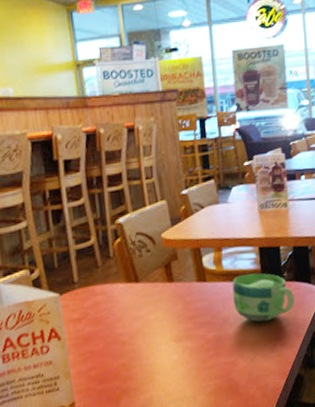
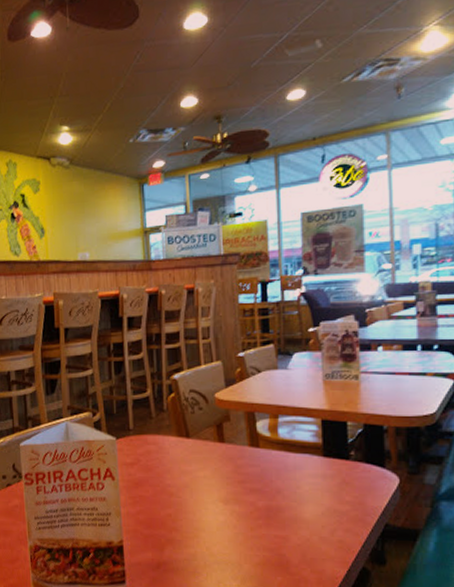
cup: present [232,273,295,322] -> none [288,446,363,501]

